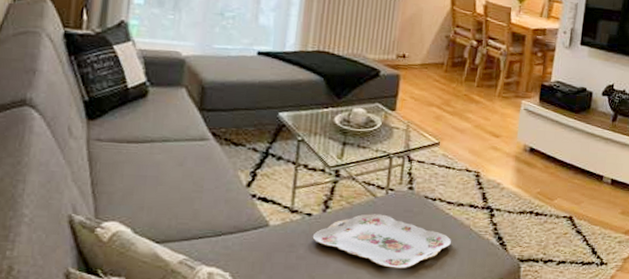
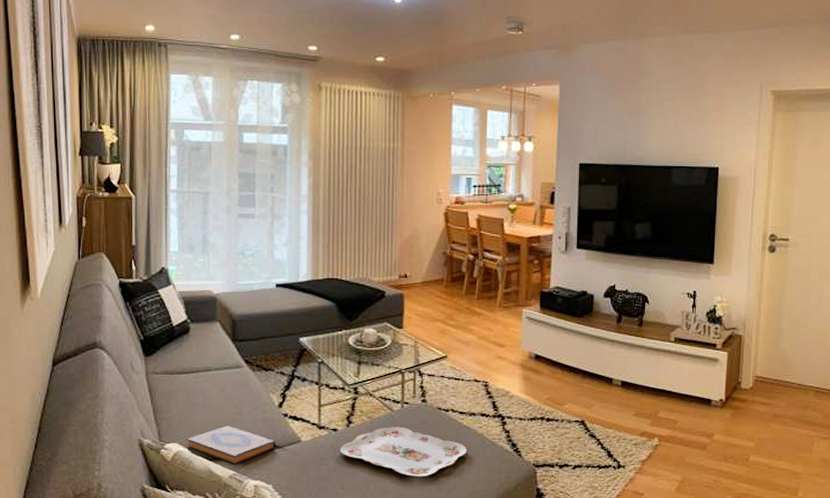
hardback book: none [129,204,239,250] -> present [186,425,276,465]

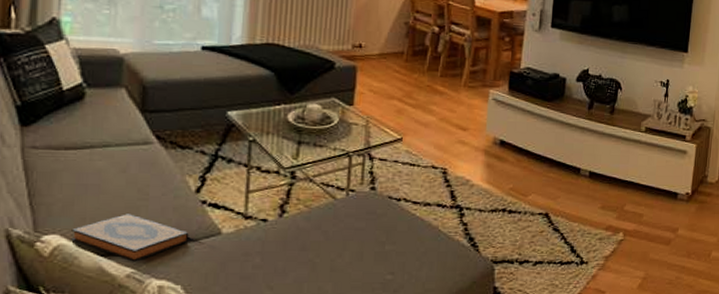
serving tray: present [339,427,467,477] -> none [269,217,419,275]

